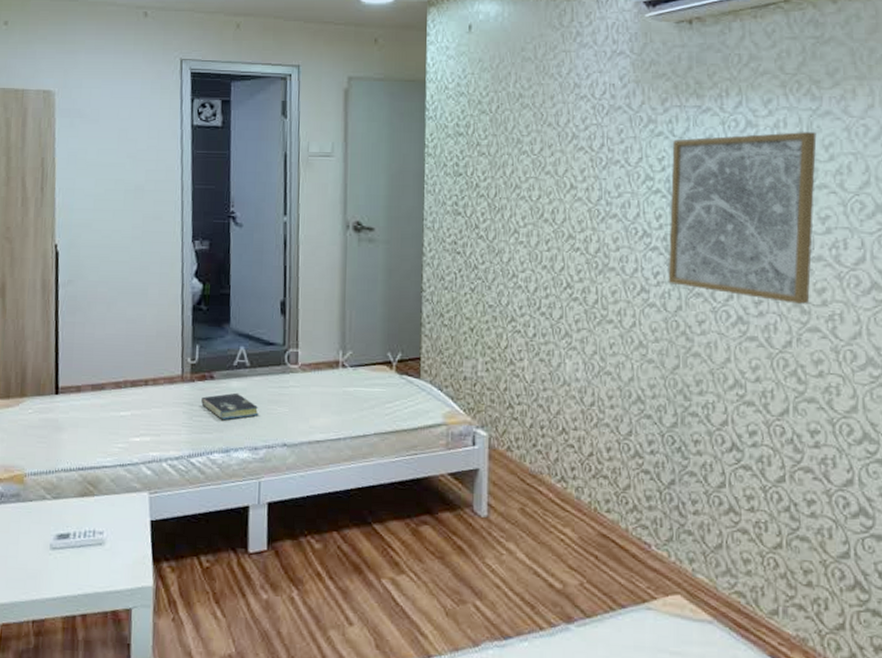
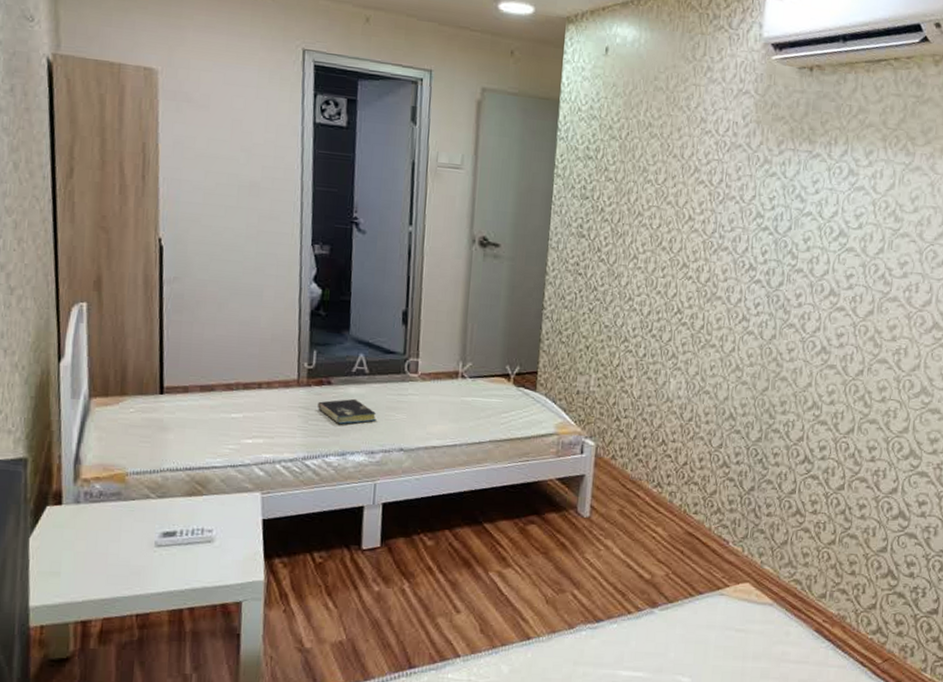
wall art: present [668,132,817,304] -> none [766,181,906,339]

